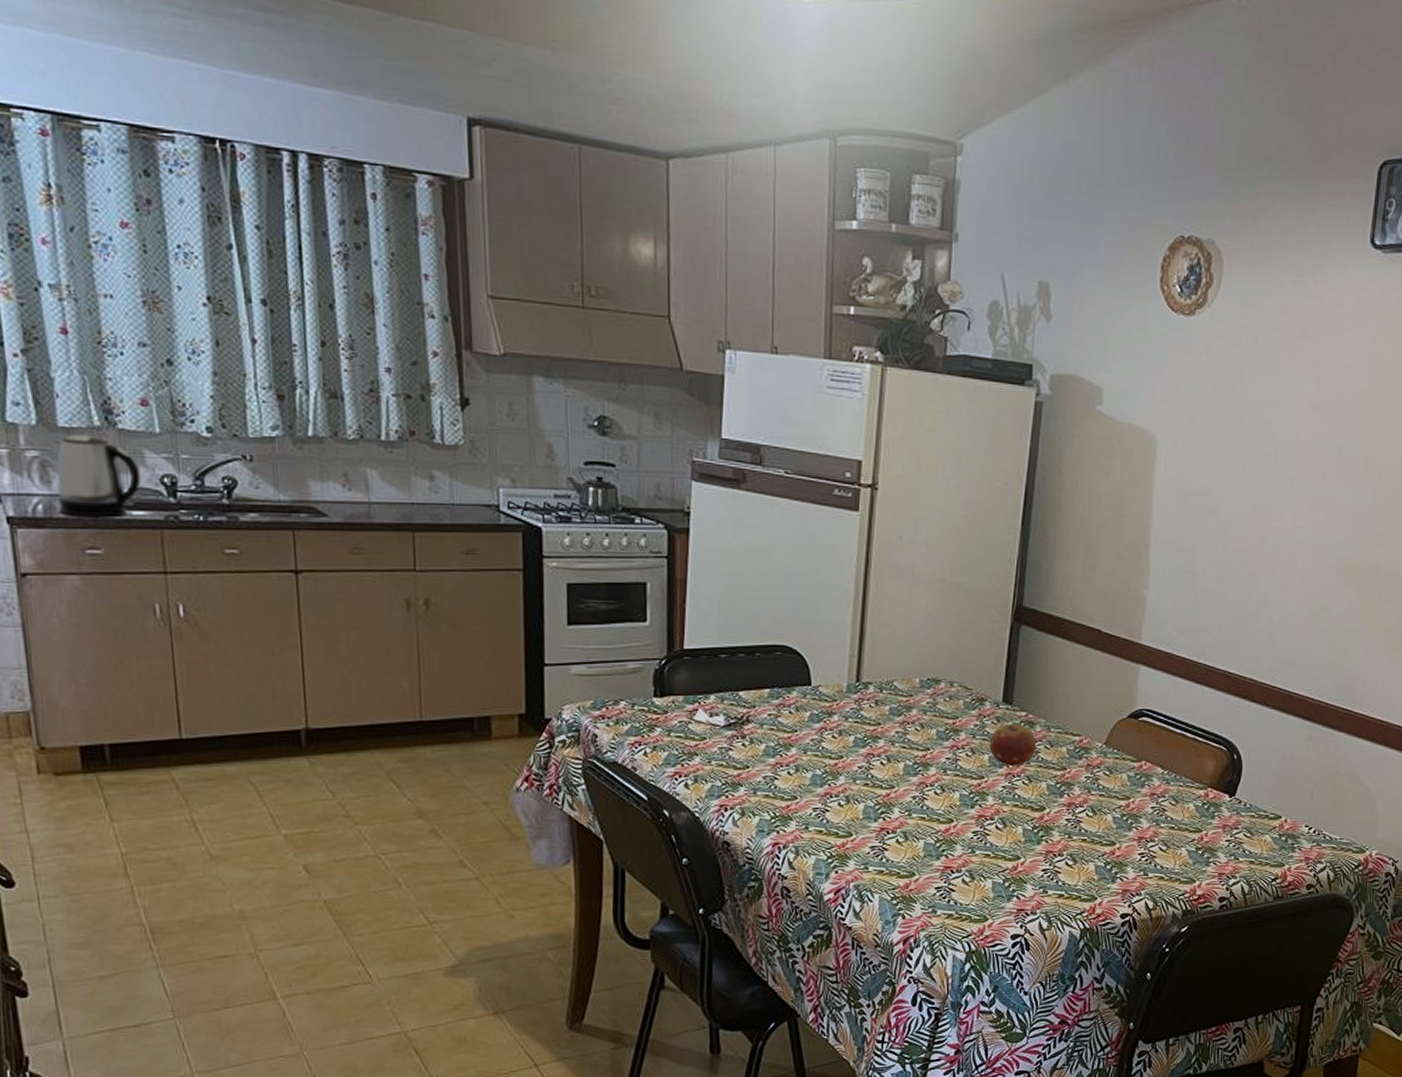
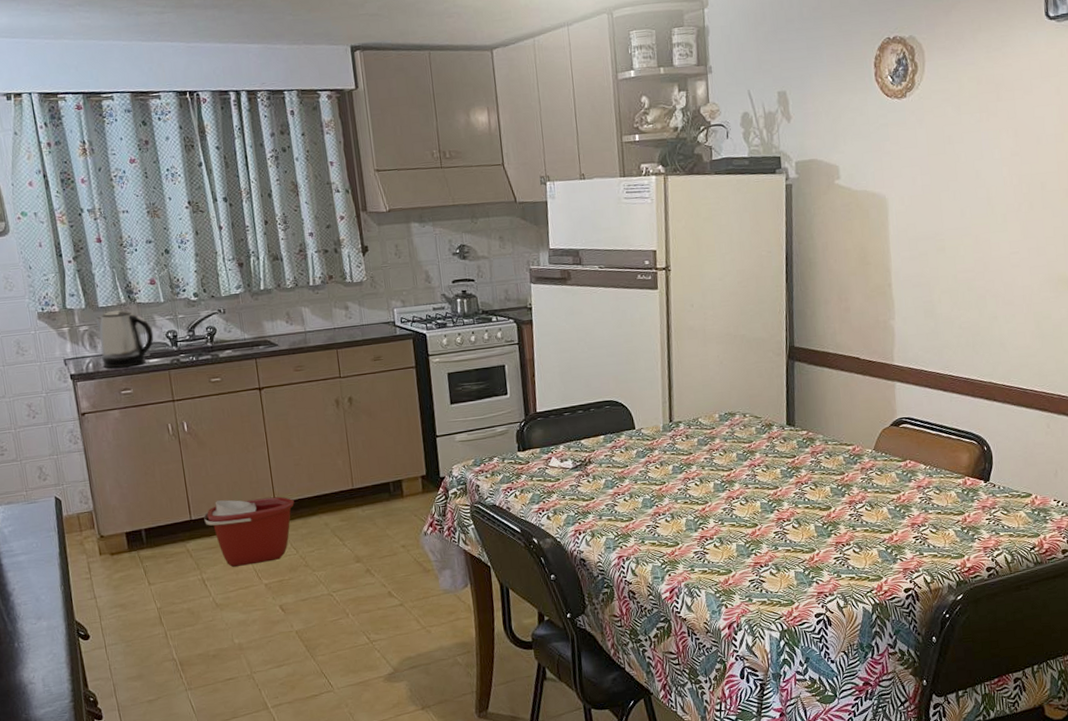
bucket: none [200,717,335,808] -> present [204,496,294,567]
fruit: present [989,724,1037,766] -> none [779,441,818,476]

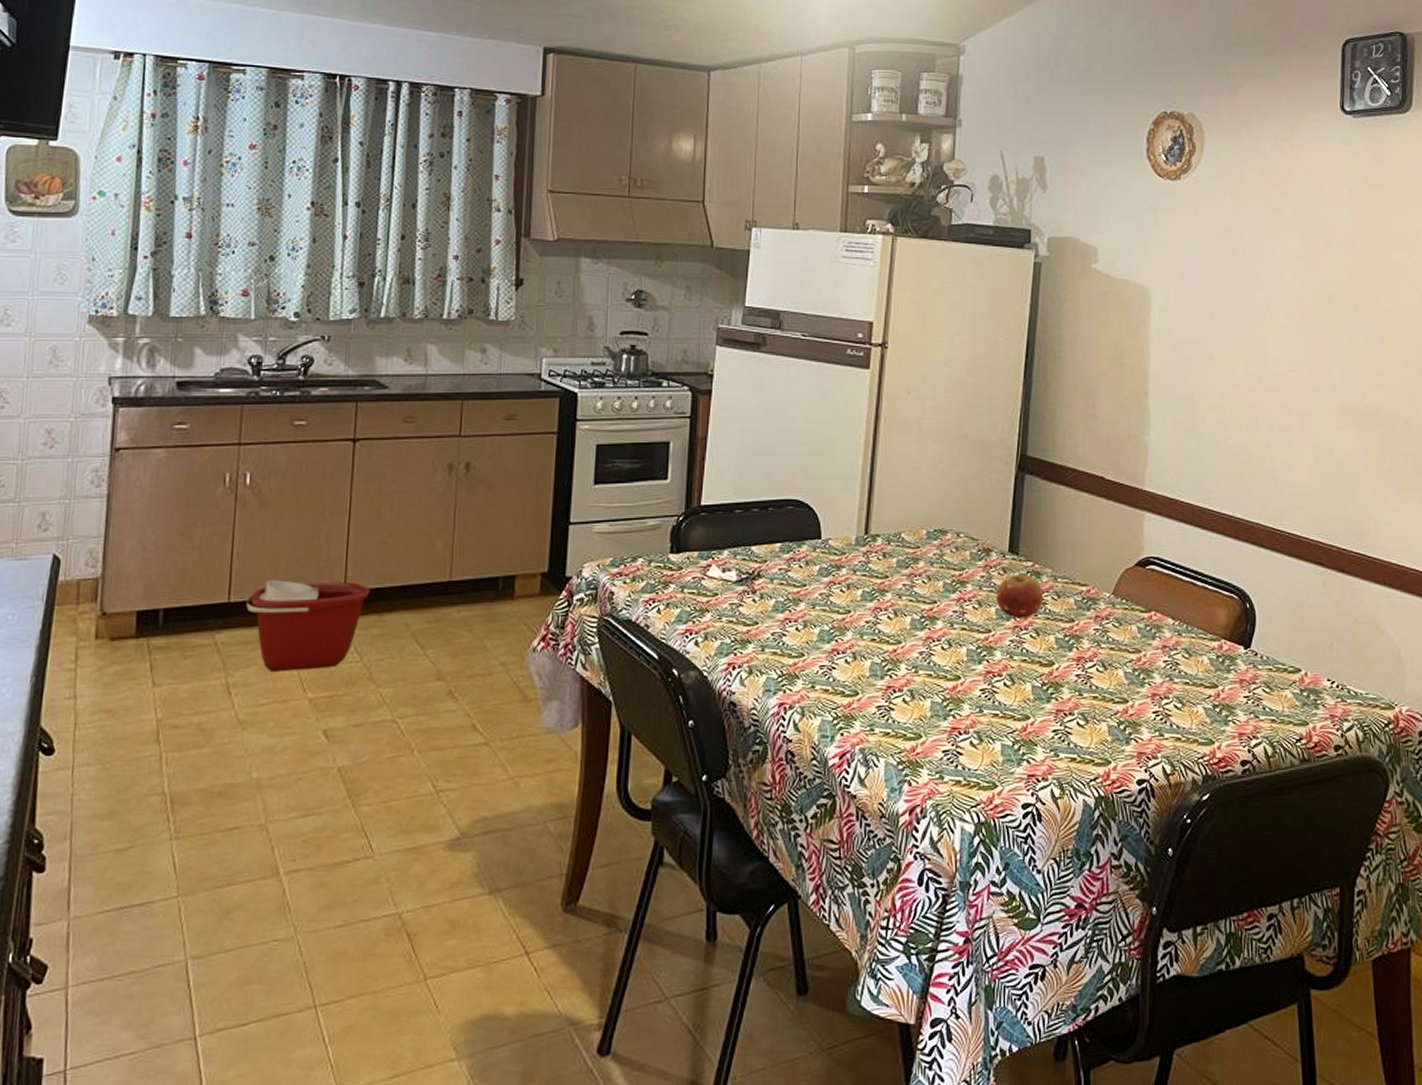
kettle: present [95,310,154,370] -> none [158,324,233,397]
fruit: none [779,441,818,476] -> present [996,574,1044,618]

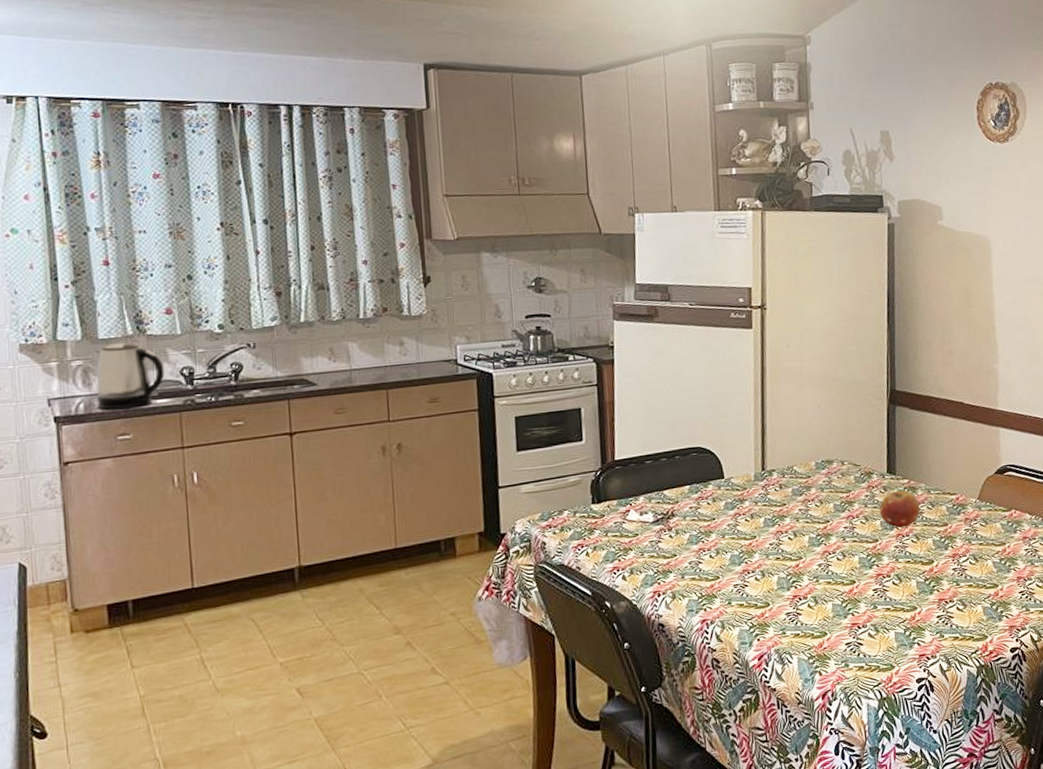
kettle: none [158,324,233,397] -> present [93,343,165,412]
bucket: present [246,580,370,671] -> none [209,558,324,643]

